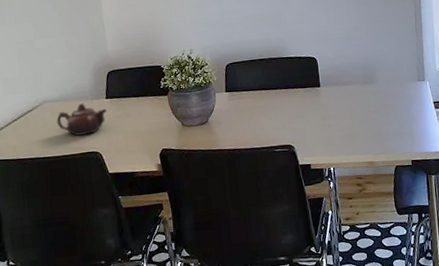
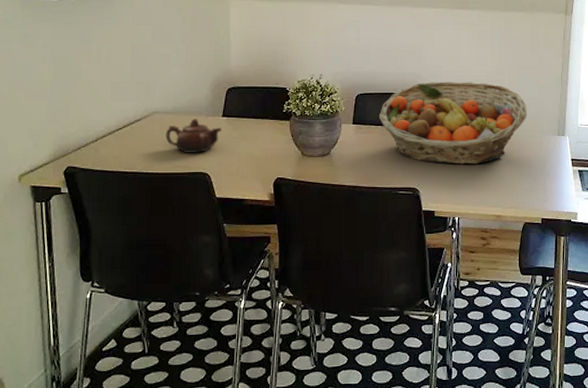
fruit basket: none [248,39,388,120] -> present [378,82,528,165]

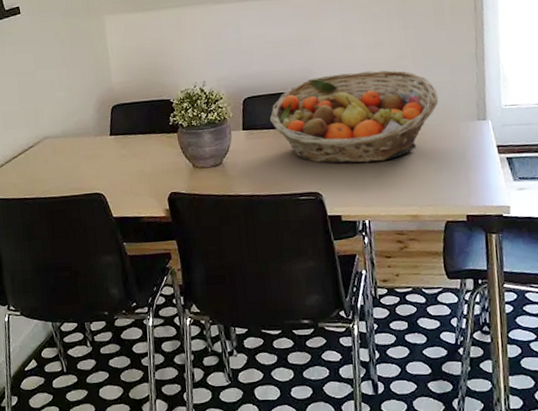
teapot: present [165,119,223,153] -> none [58,140,112,175]

